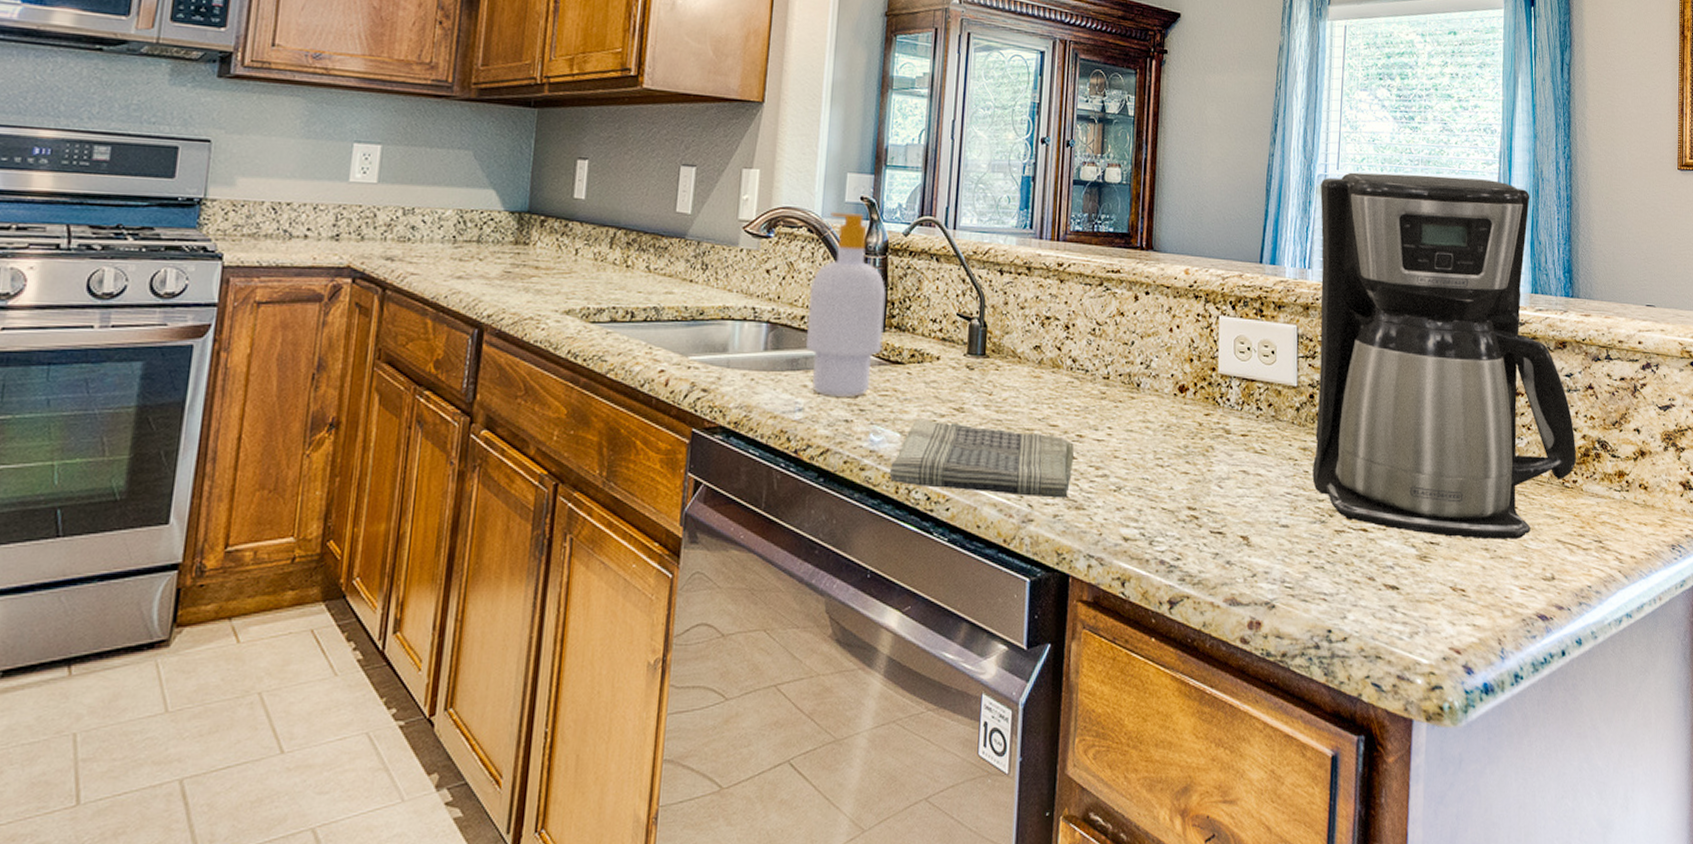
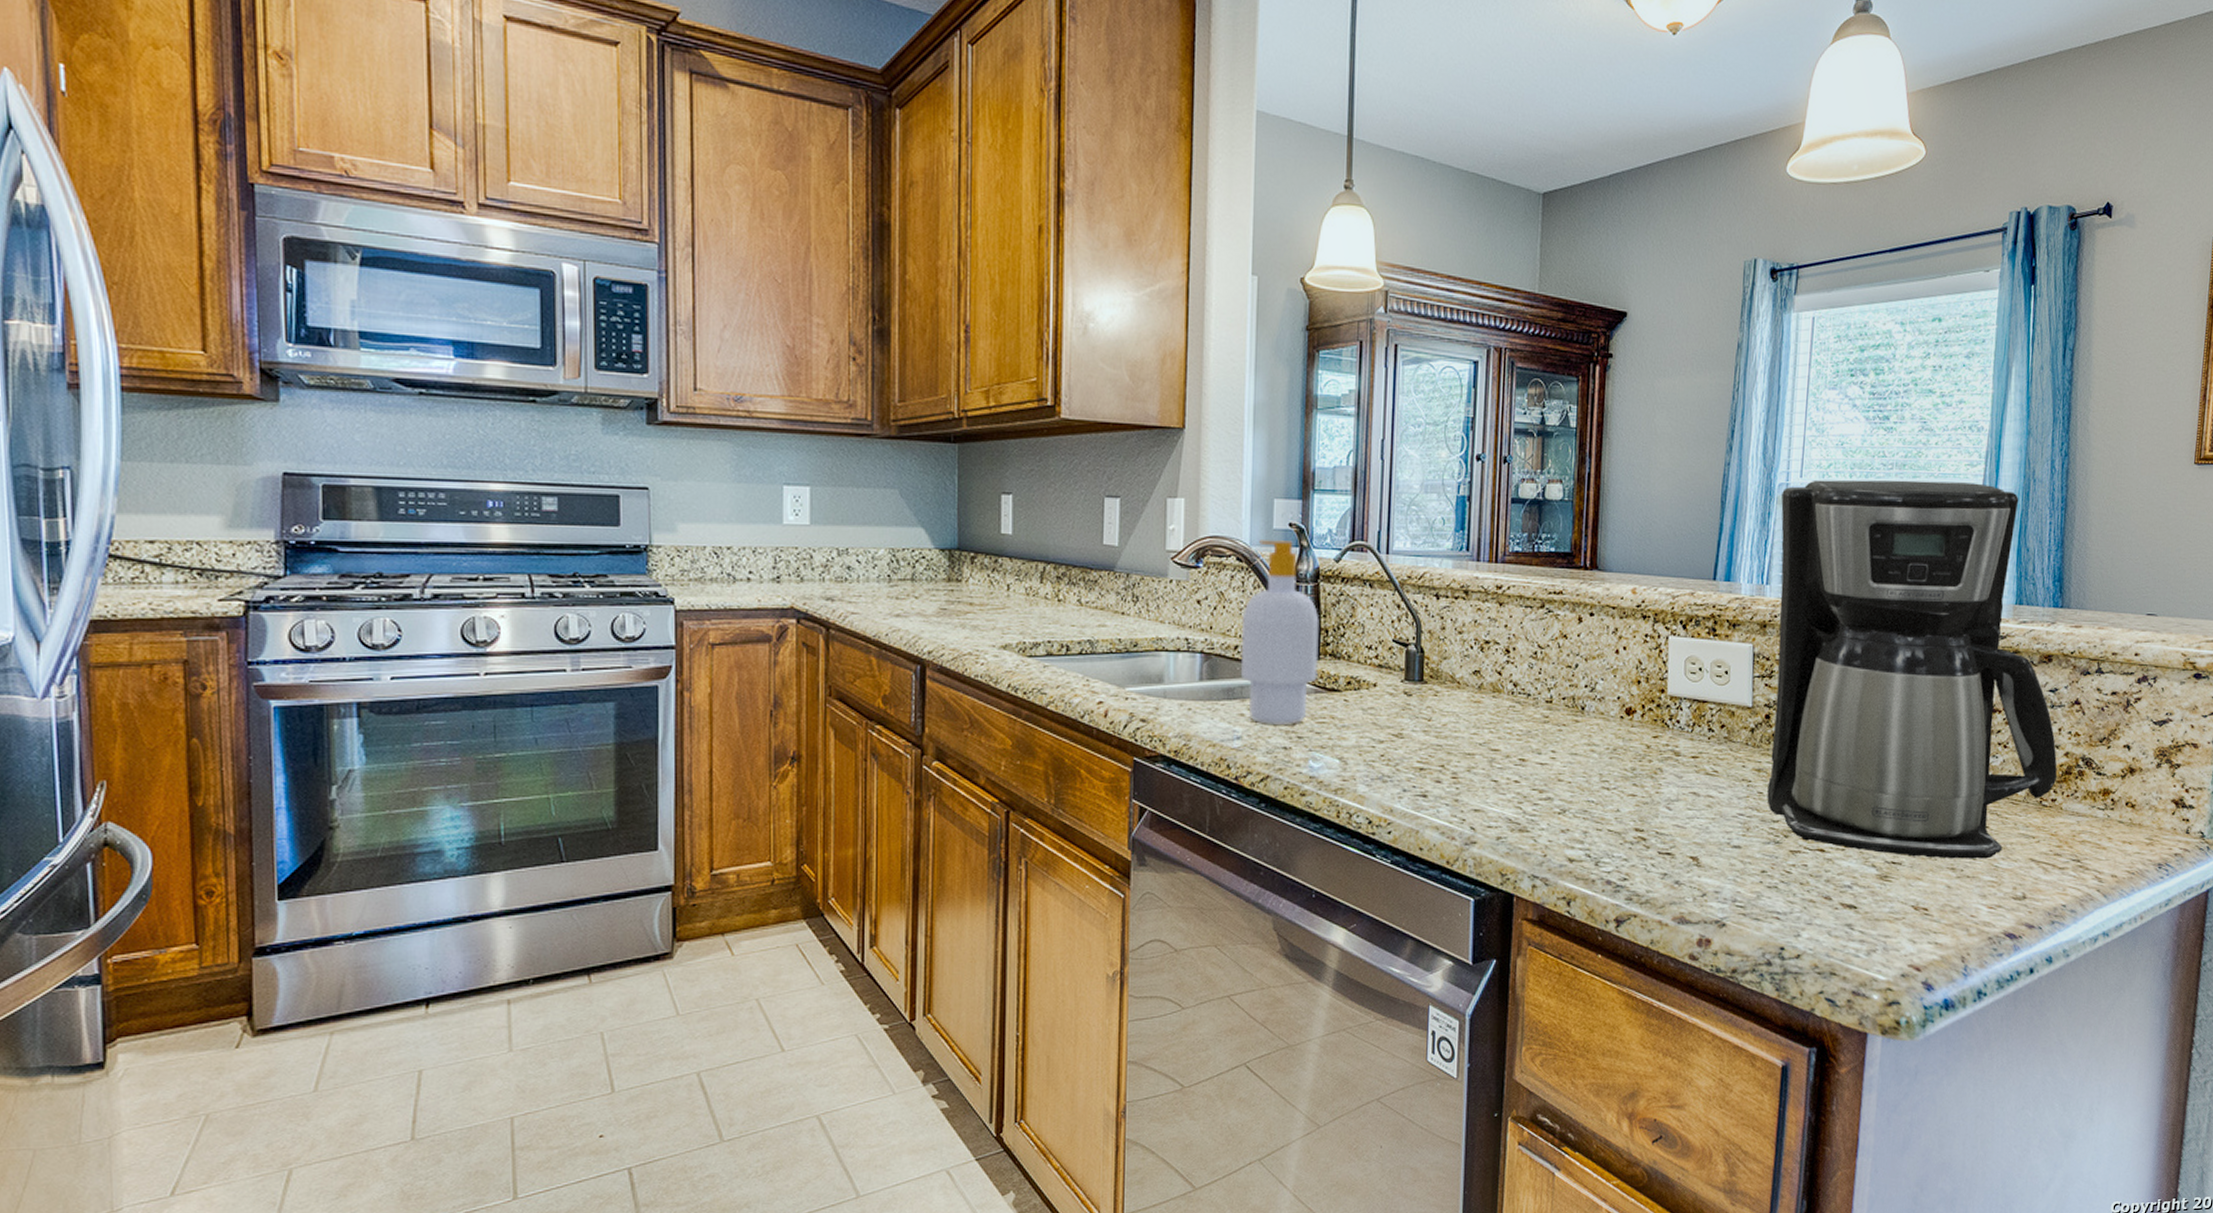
dish towel: present [889,418,1075,498] -> none [1330,744,1517,821]

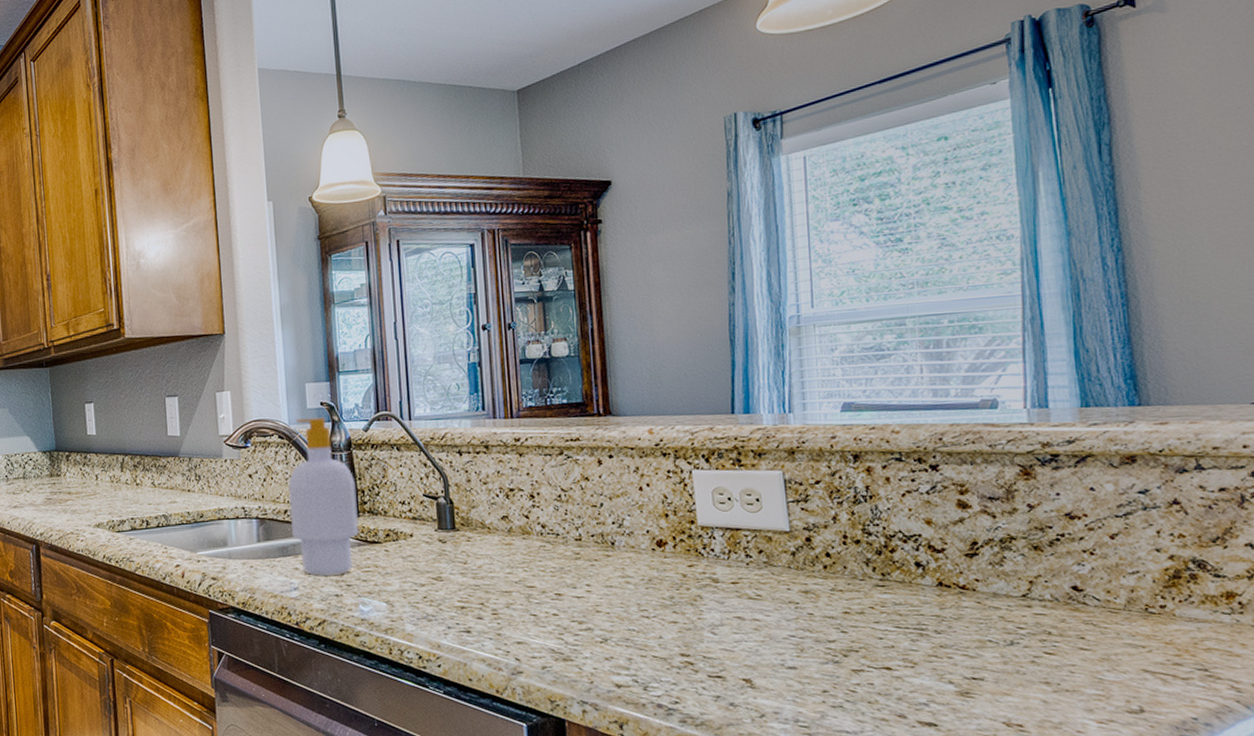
coffee maker: present [1767,479,2058,859] -> none [794,290,1164,673]

